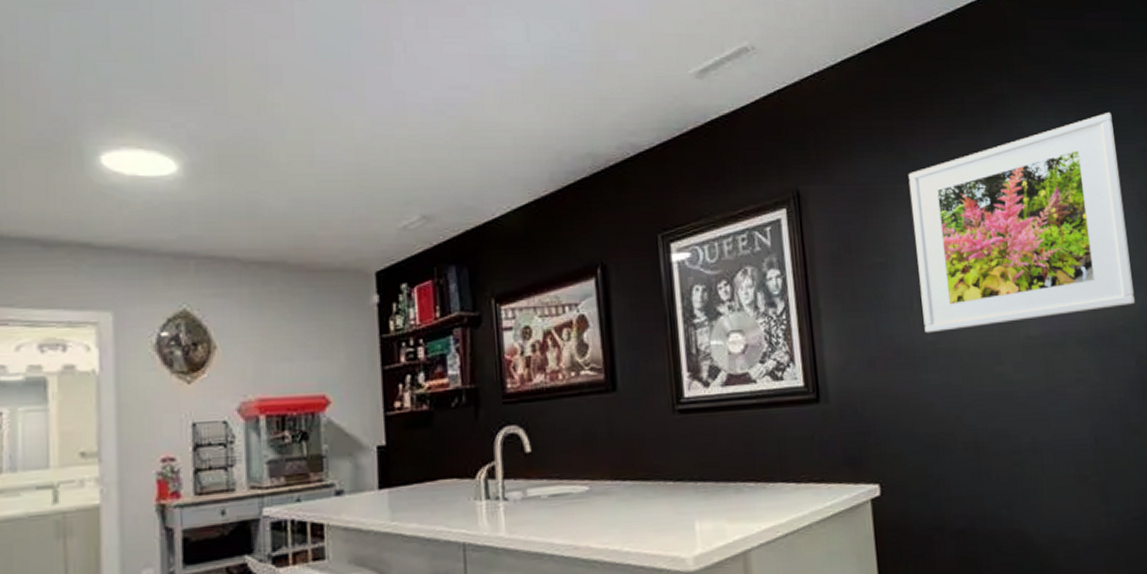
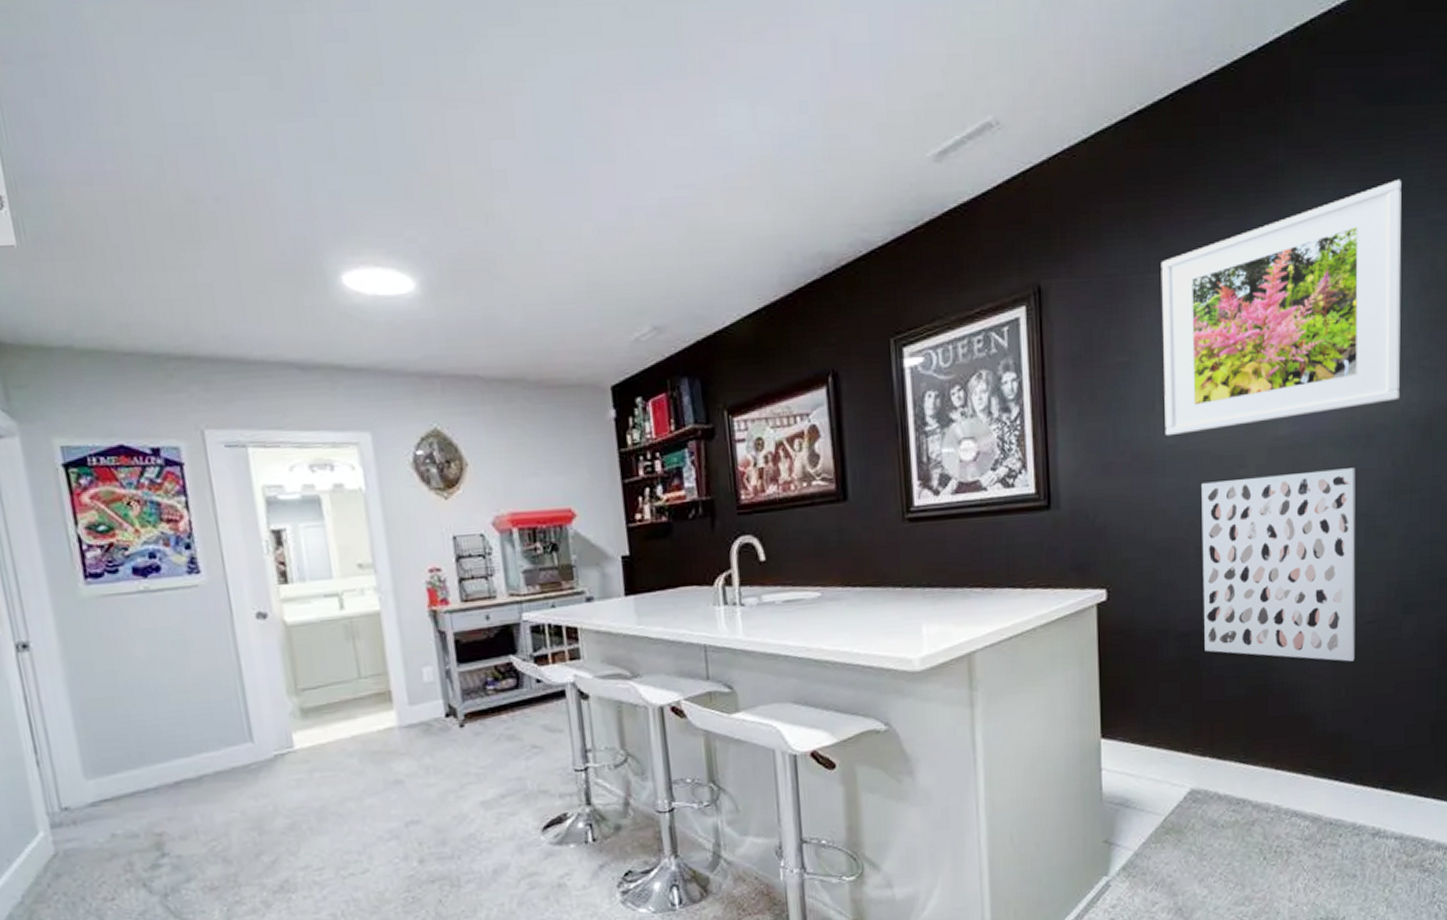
wall art: none [963,366,1127,560] -> present [1201,468,1356,662]

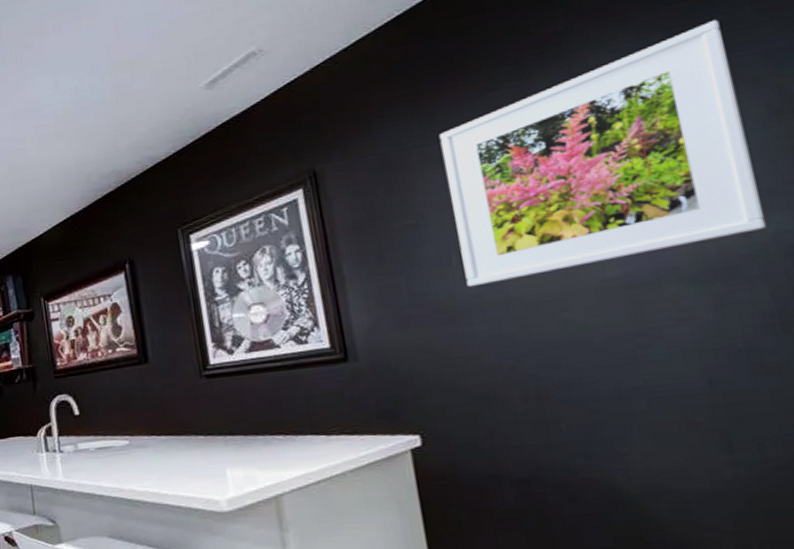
wall art: present [1201,468,1356,662] -> none [518,302,765,514]

